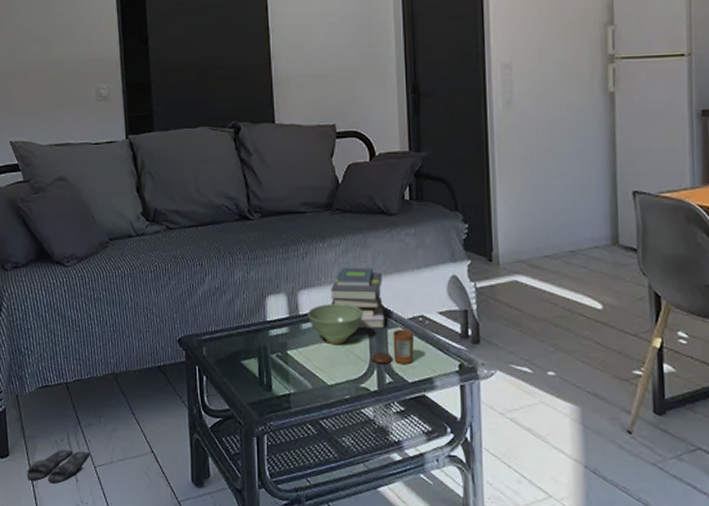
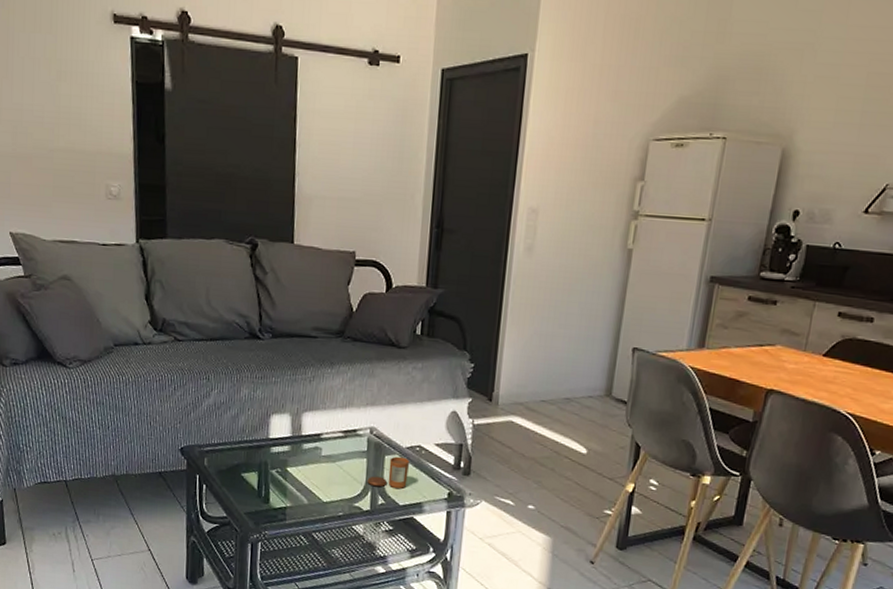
slippers: present [26,449,89,484] -> none [23,541,87,572]
bowl: present [308,303,365,345] -> none [310,427,365,466]
books: present [331,268,385,329] -> none [334,394,386,455]

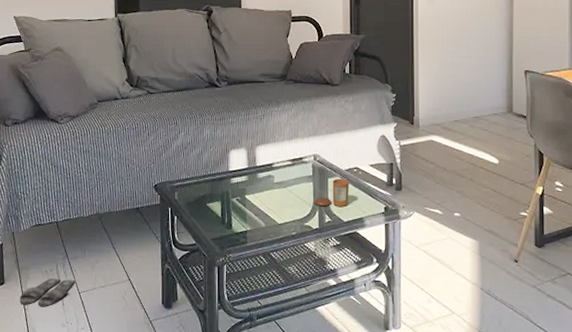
slippers: none [23,541,87,572] -> present [19,278,75,307]

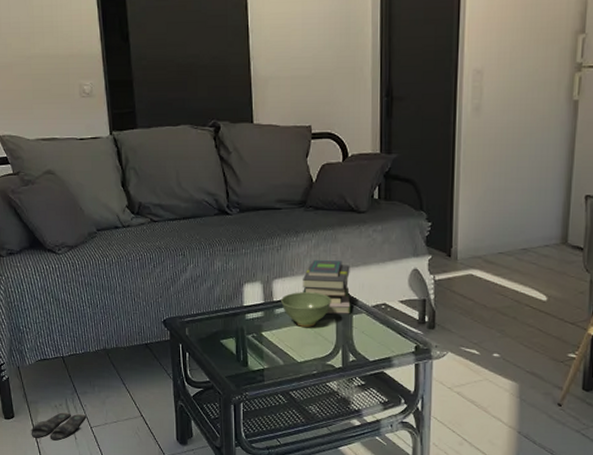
bowl: none [263,156,310,191] -> present [281,291,333,328]
books: none [283,128,326,178] -> present [303,260,351,314]
candle: present [314,178,350,207] -> none [337,315,377,346]

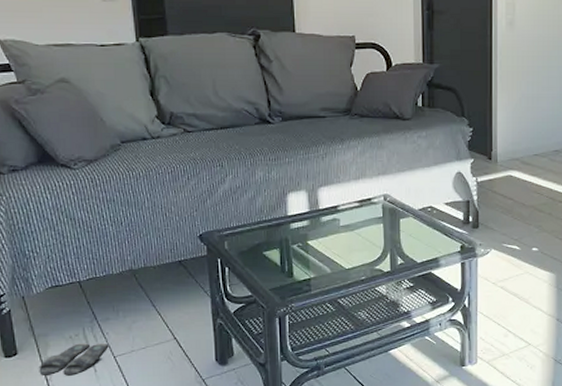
bowl: present [281,291,333,328] -> none [327,198,380,234]
books: present [303,260,351,314] -> none [349,167,398,219]

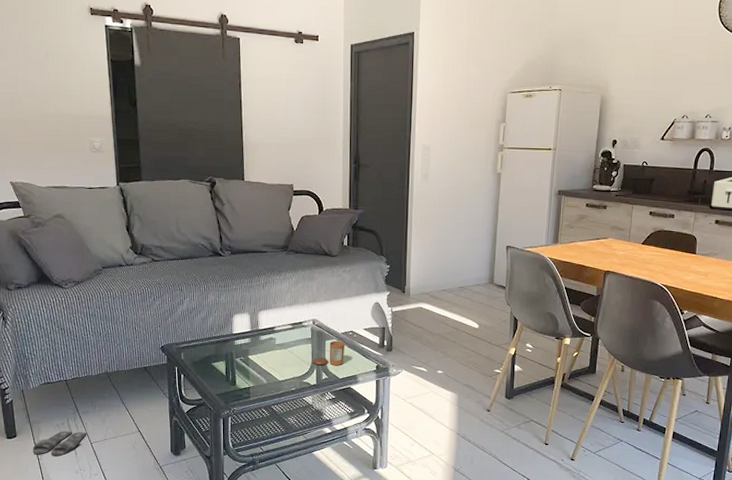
candle: none [385,218,424,249] -> present [313,340,346,366]

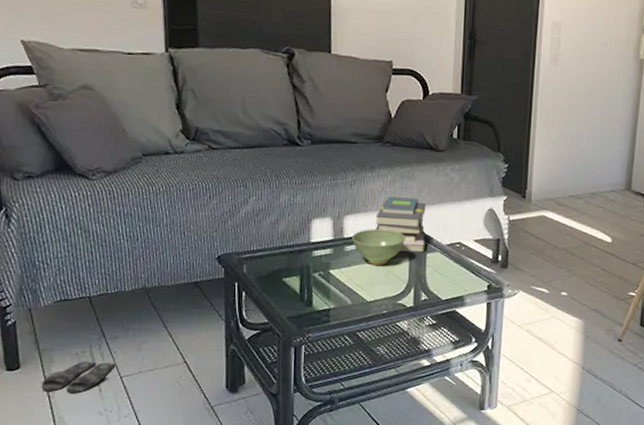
bowl: none [265,321,309,352] -> present [352,228,407,266]
books: none [284,295,324,340] -> present [376,197,426,253]
candle: present [313,340,346,366] -> none [410,253,451,285]

